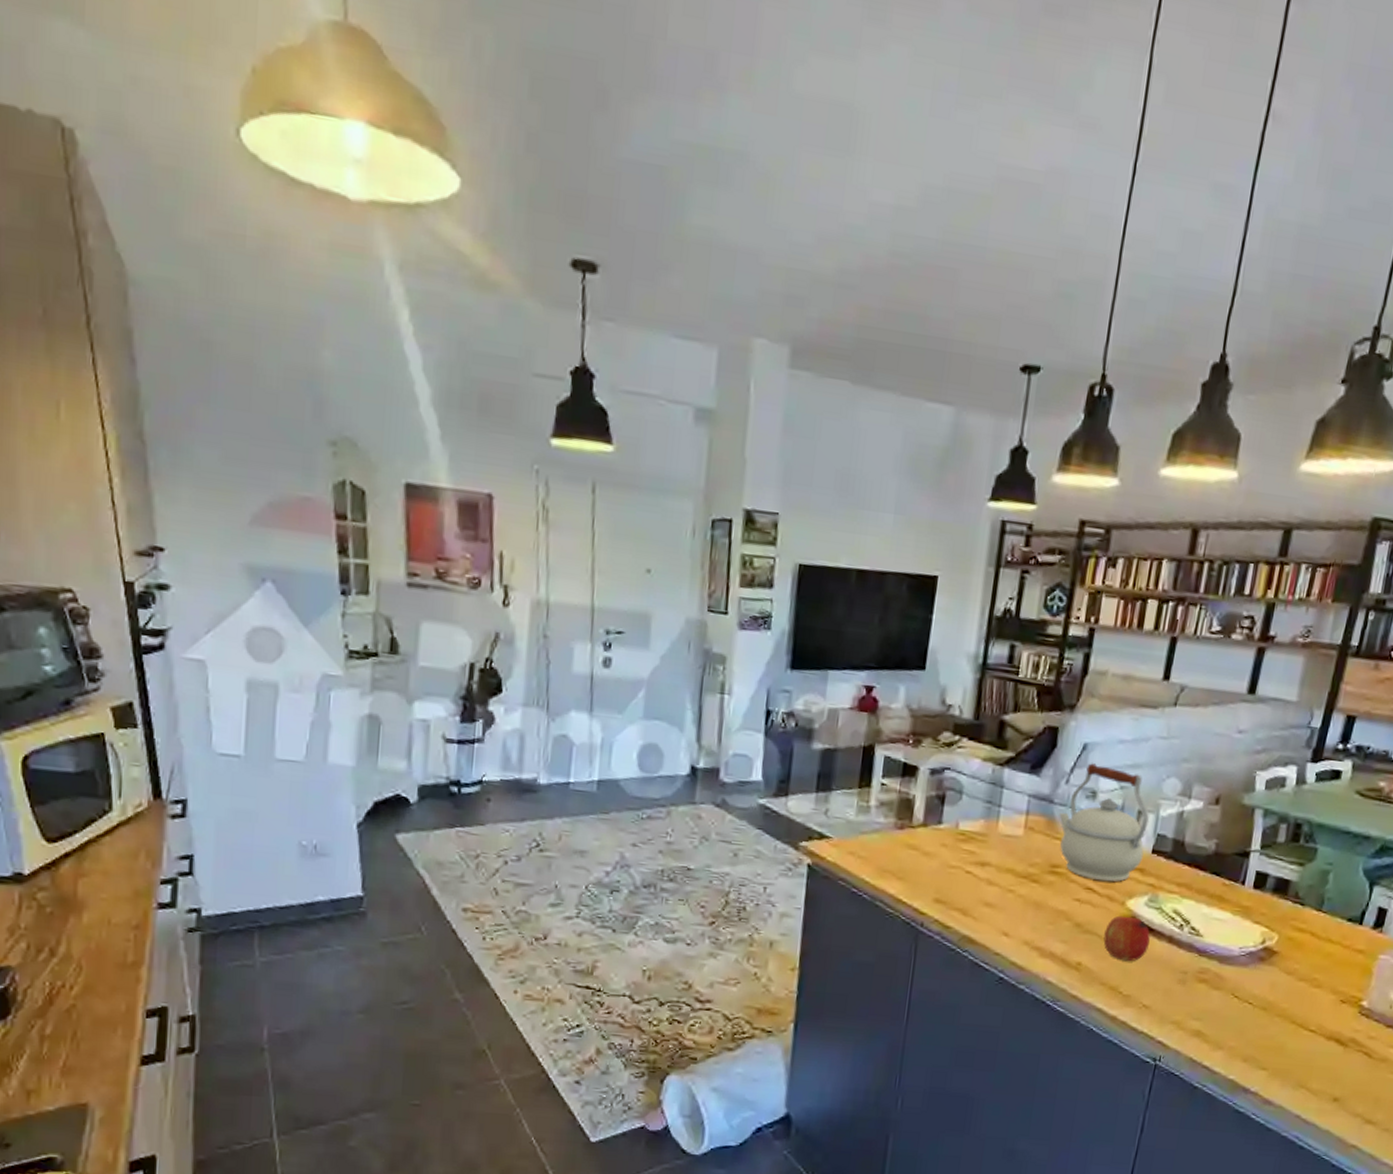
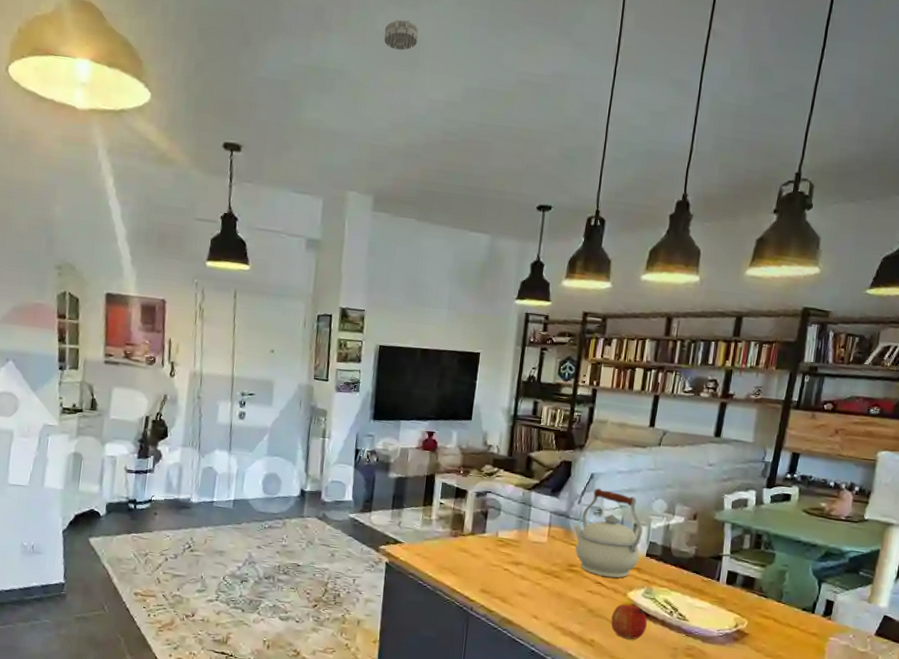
smoke detector: none [805,76,856,125] -> present [384,19,418,51]

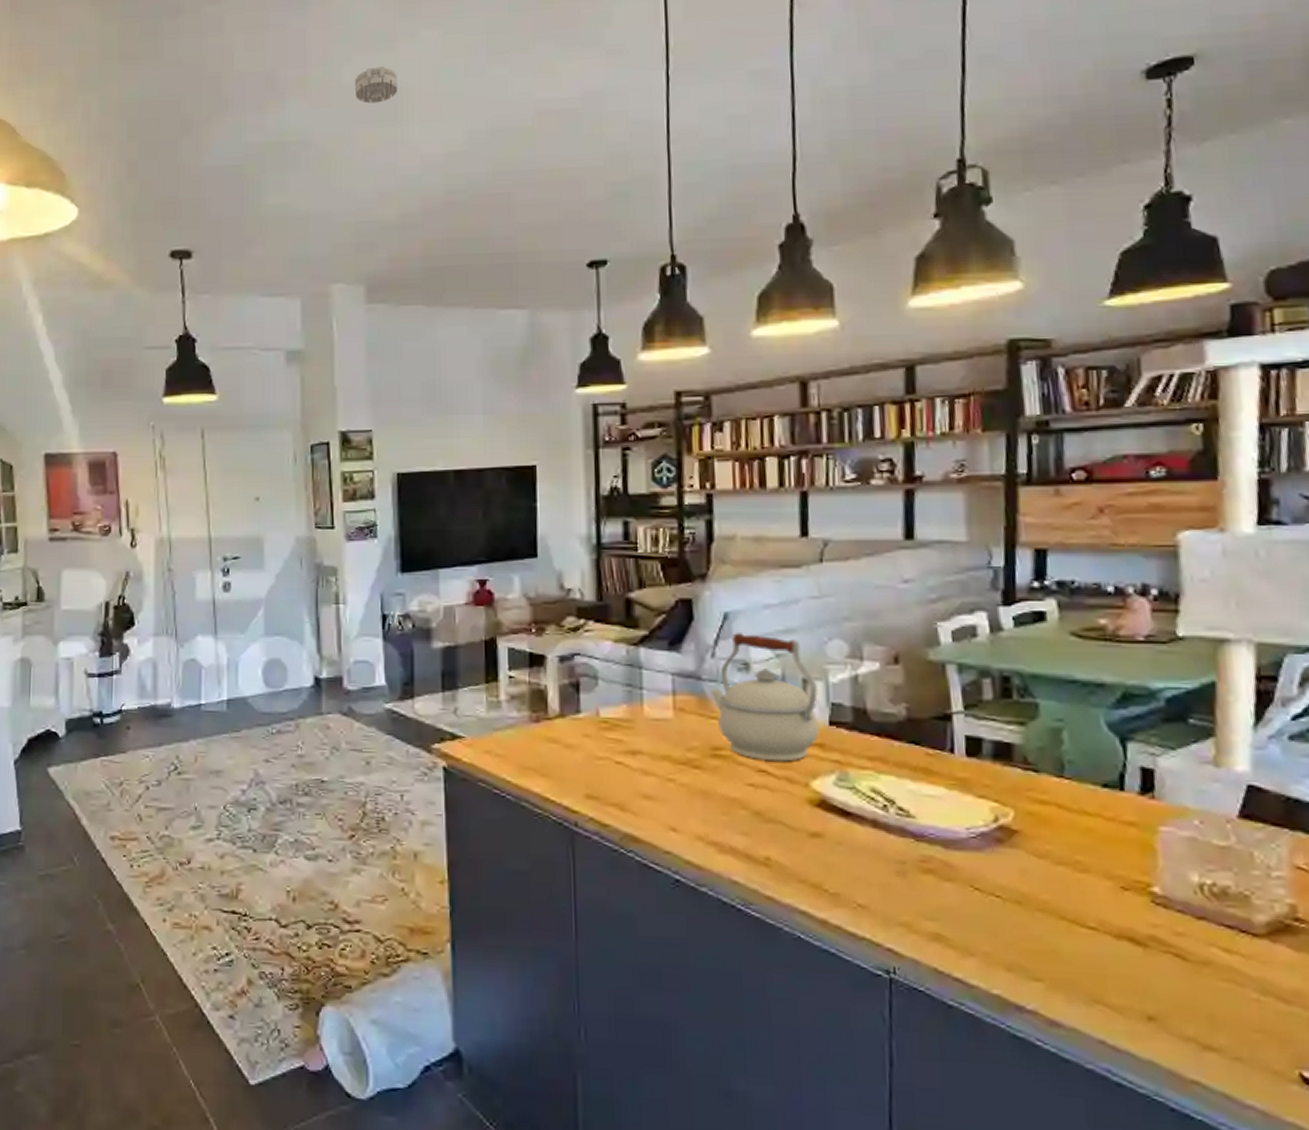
fruit: present [611,603,647,639] -> none [791,799,849,852]

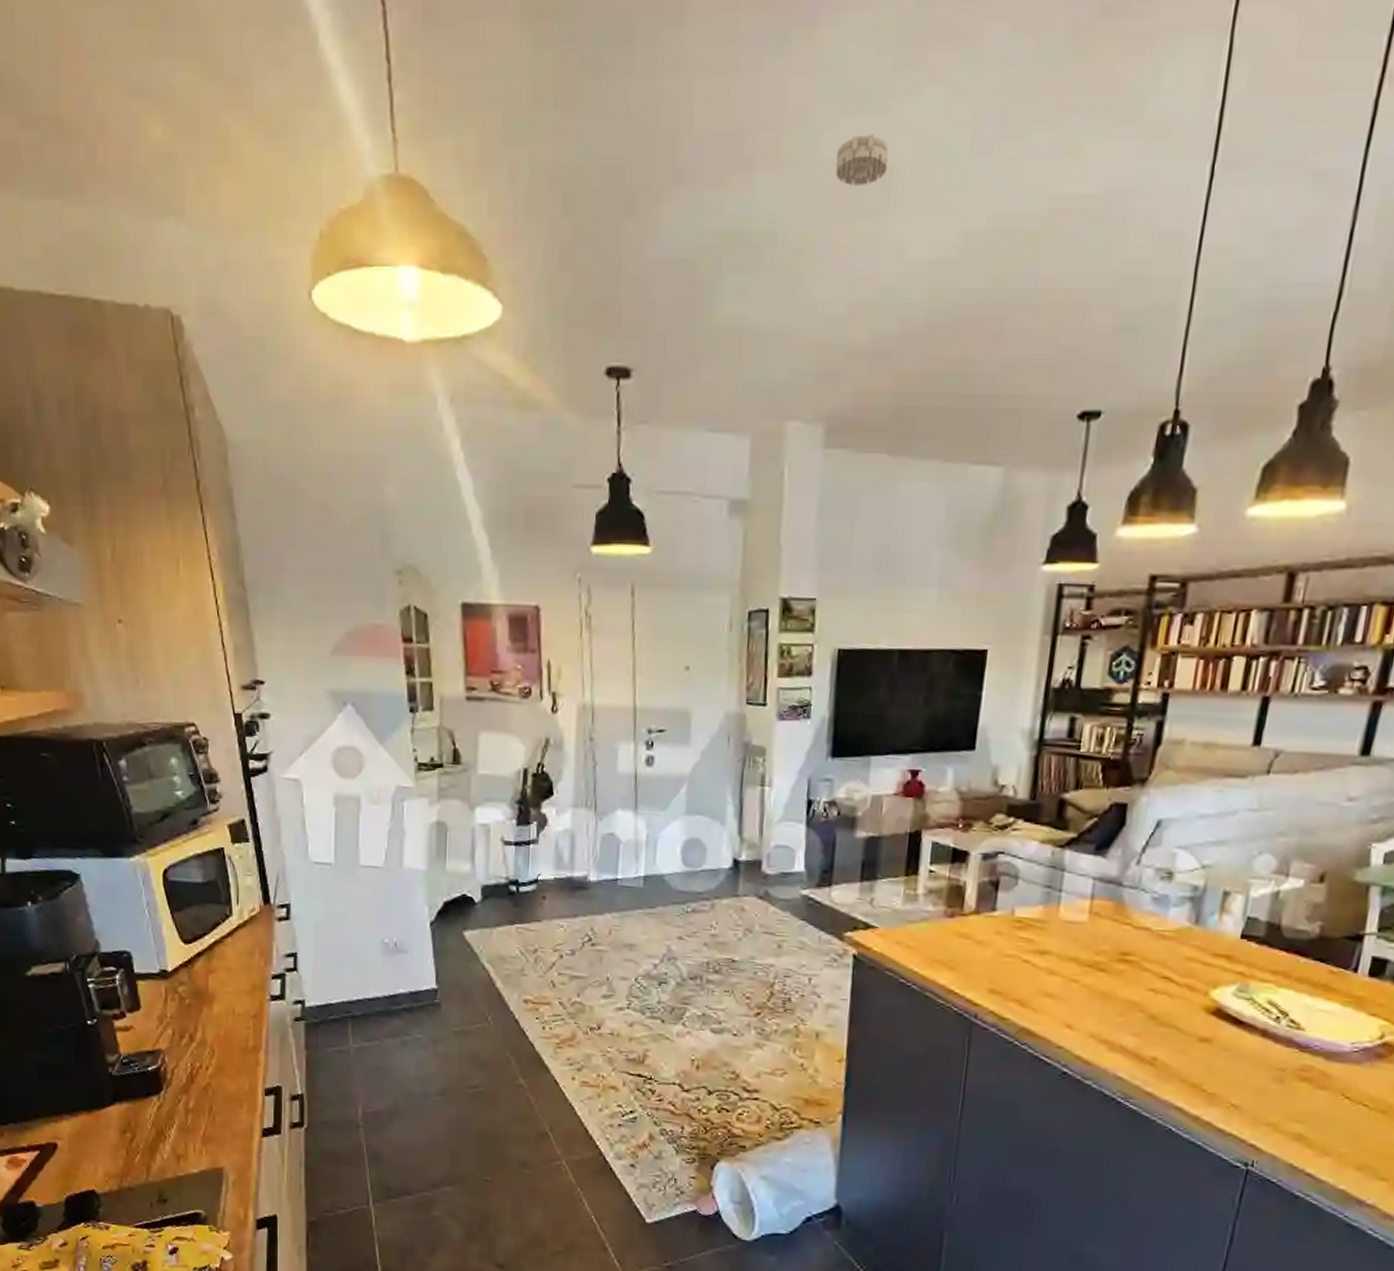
kettle: present [711,633,820,762] -> none [1129,841,1237,970]

